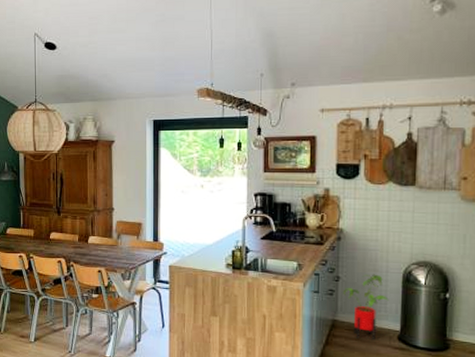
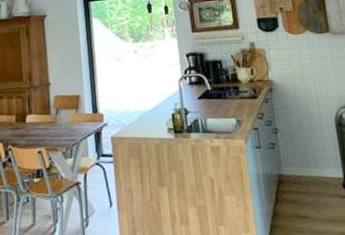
house plant: present [343,274,389,341] -> none [283,122,327,192]

